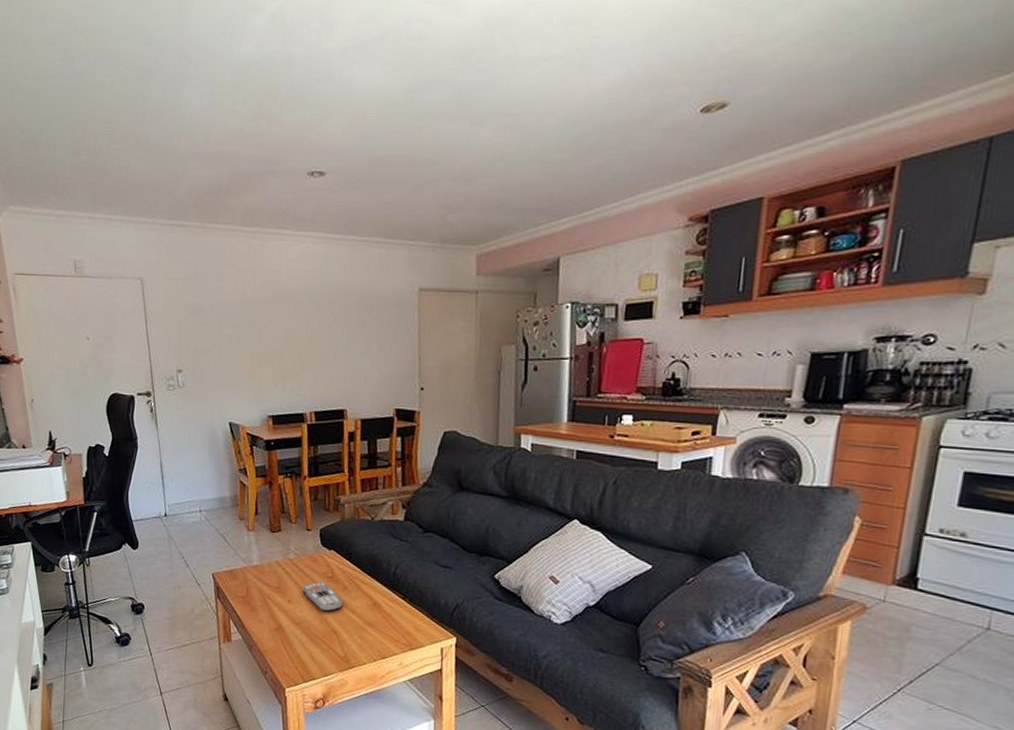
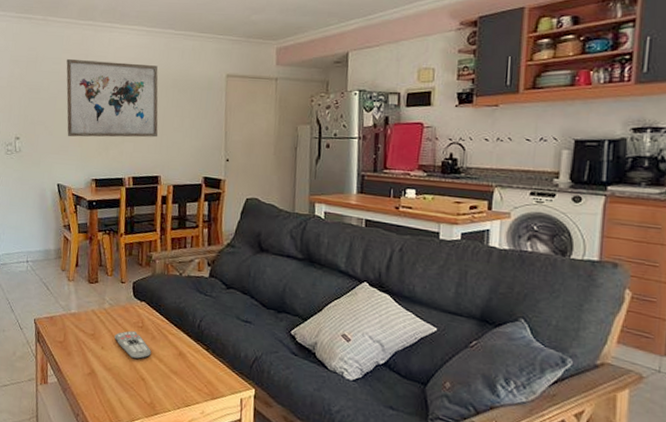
wall art: none [231,275,342,368] -> present [66,59,158,138]

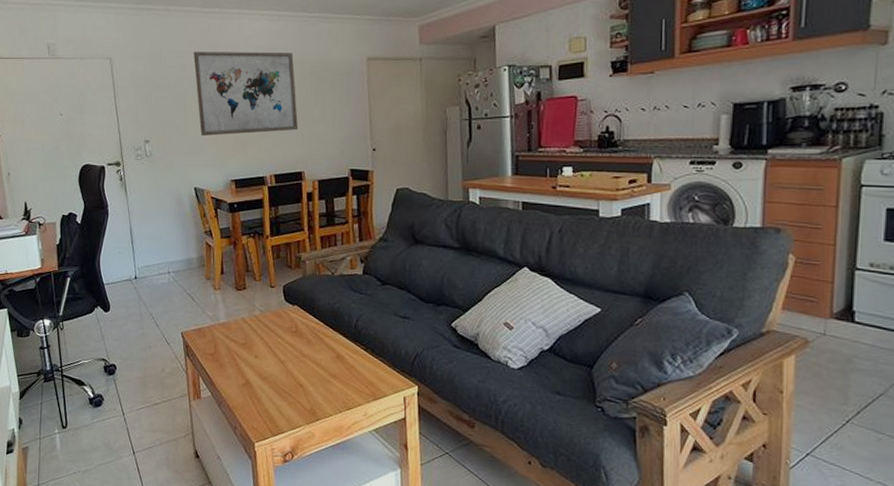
remote control: present [114,330,152,360] -> none [268,336,308,366]

